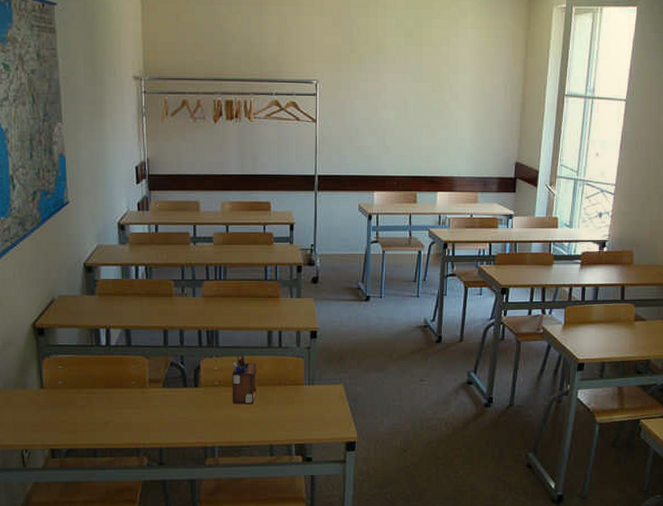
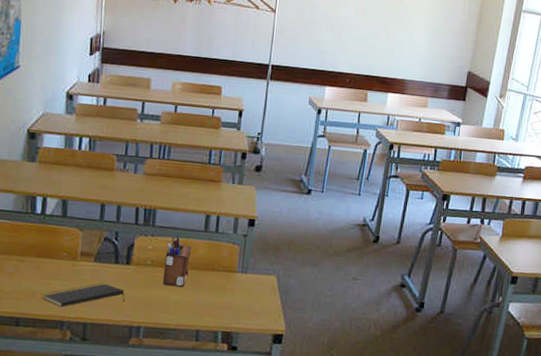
notepad: none [115,407,197,435] -> present [41,282,125,308]

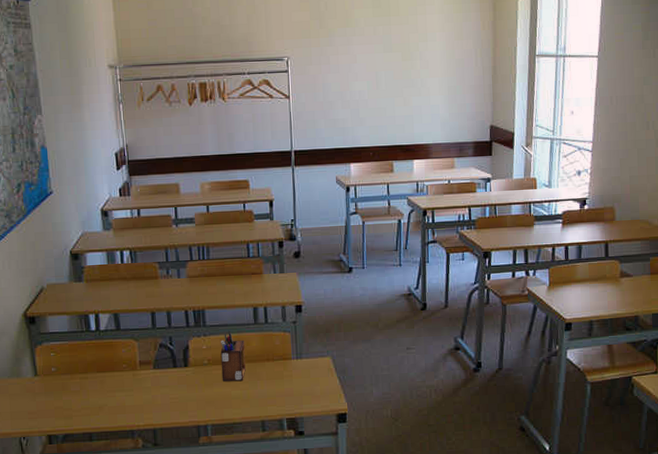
notepad: present [41,282,125,308] -> none [109,388,189,417]

